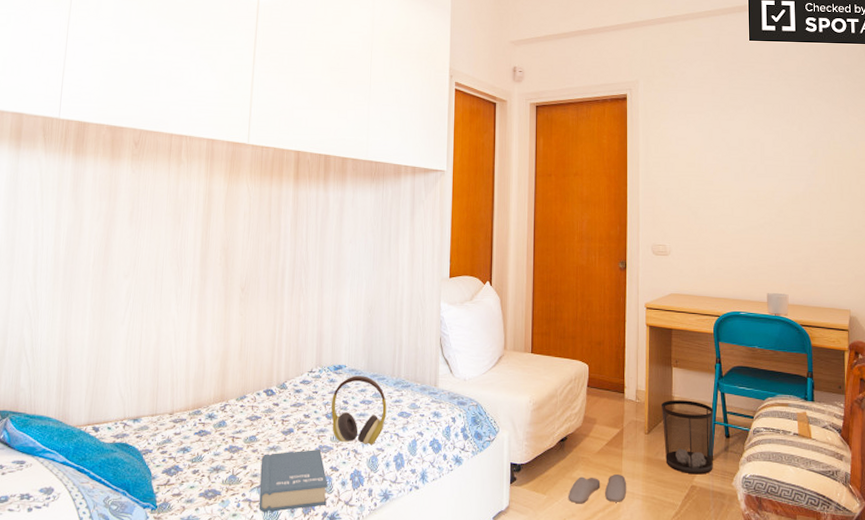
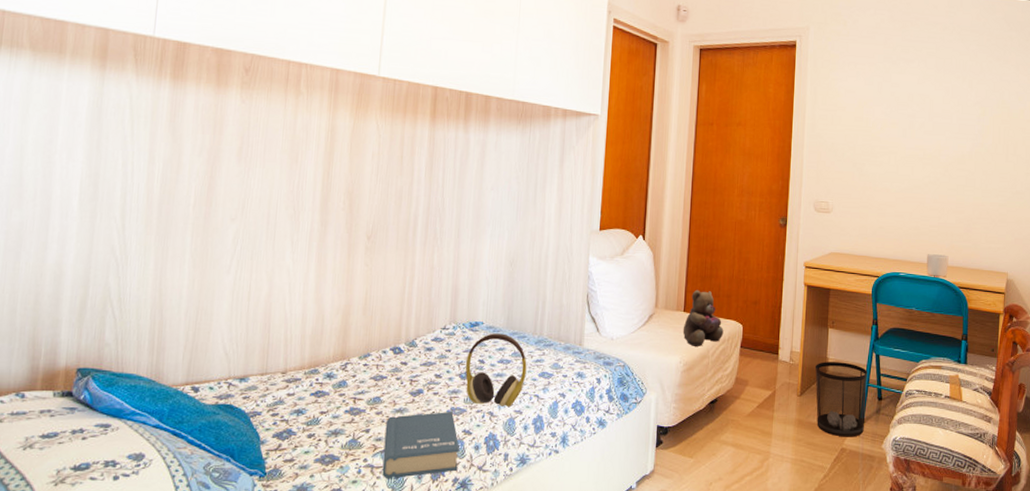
teddy bear: none [531,332,570,386] -> present [682,289,724,346]
slippers: present [567,475,627,504] -> none [715,437,777,468]

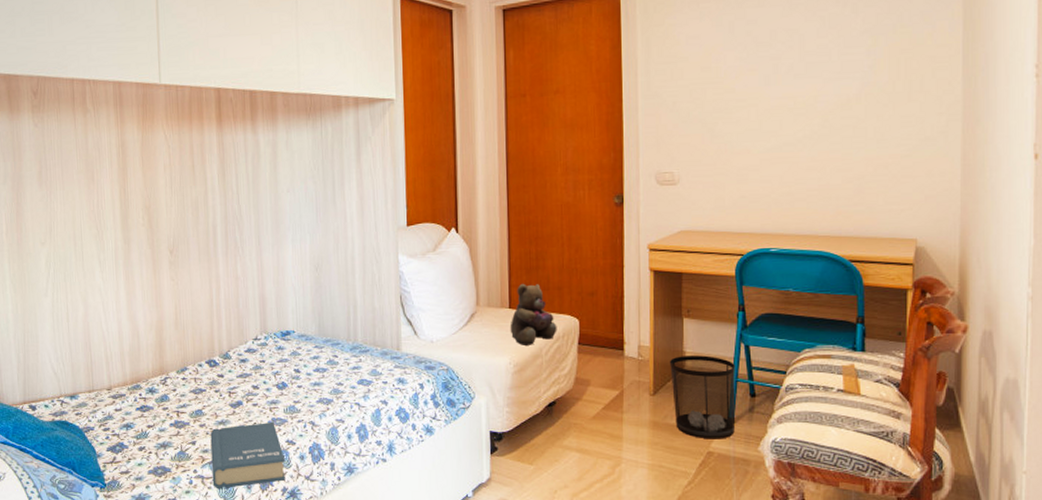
headphones: present [465,333,527,407] -> none [281,341,344,416]
mug: present [926,254,949,278] -> none [805,223,834,251]

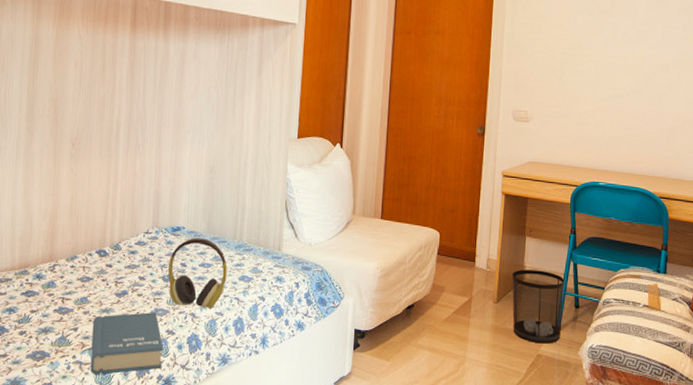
headphones: none [281,341,344,416] -> present [167,238,227,308]
teddy bear: present [510,283,557,345] -> none [380,197,421,253]

